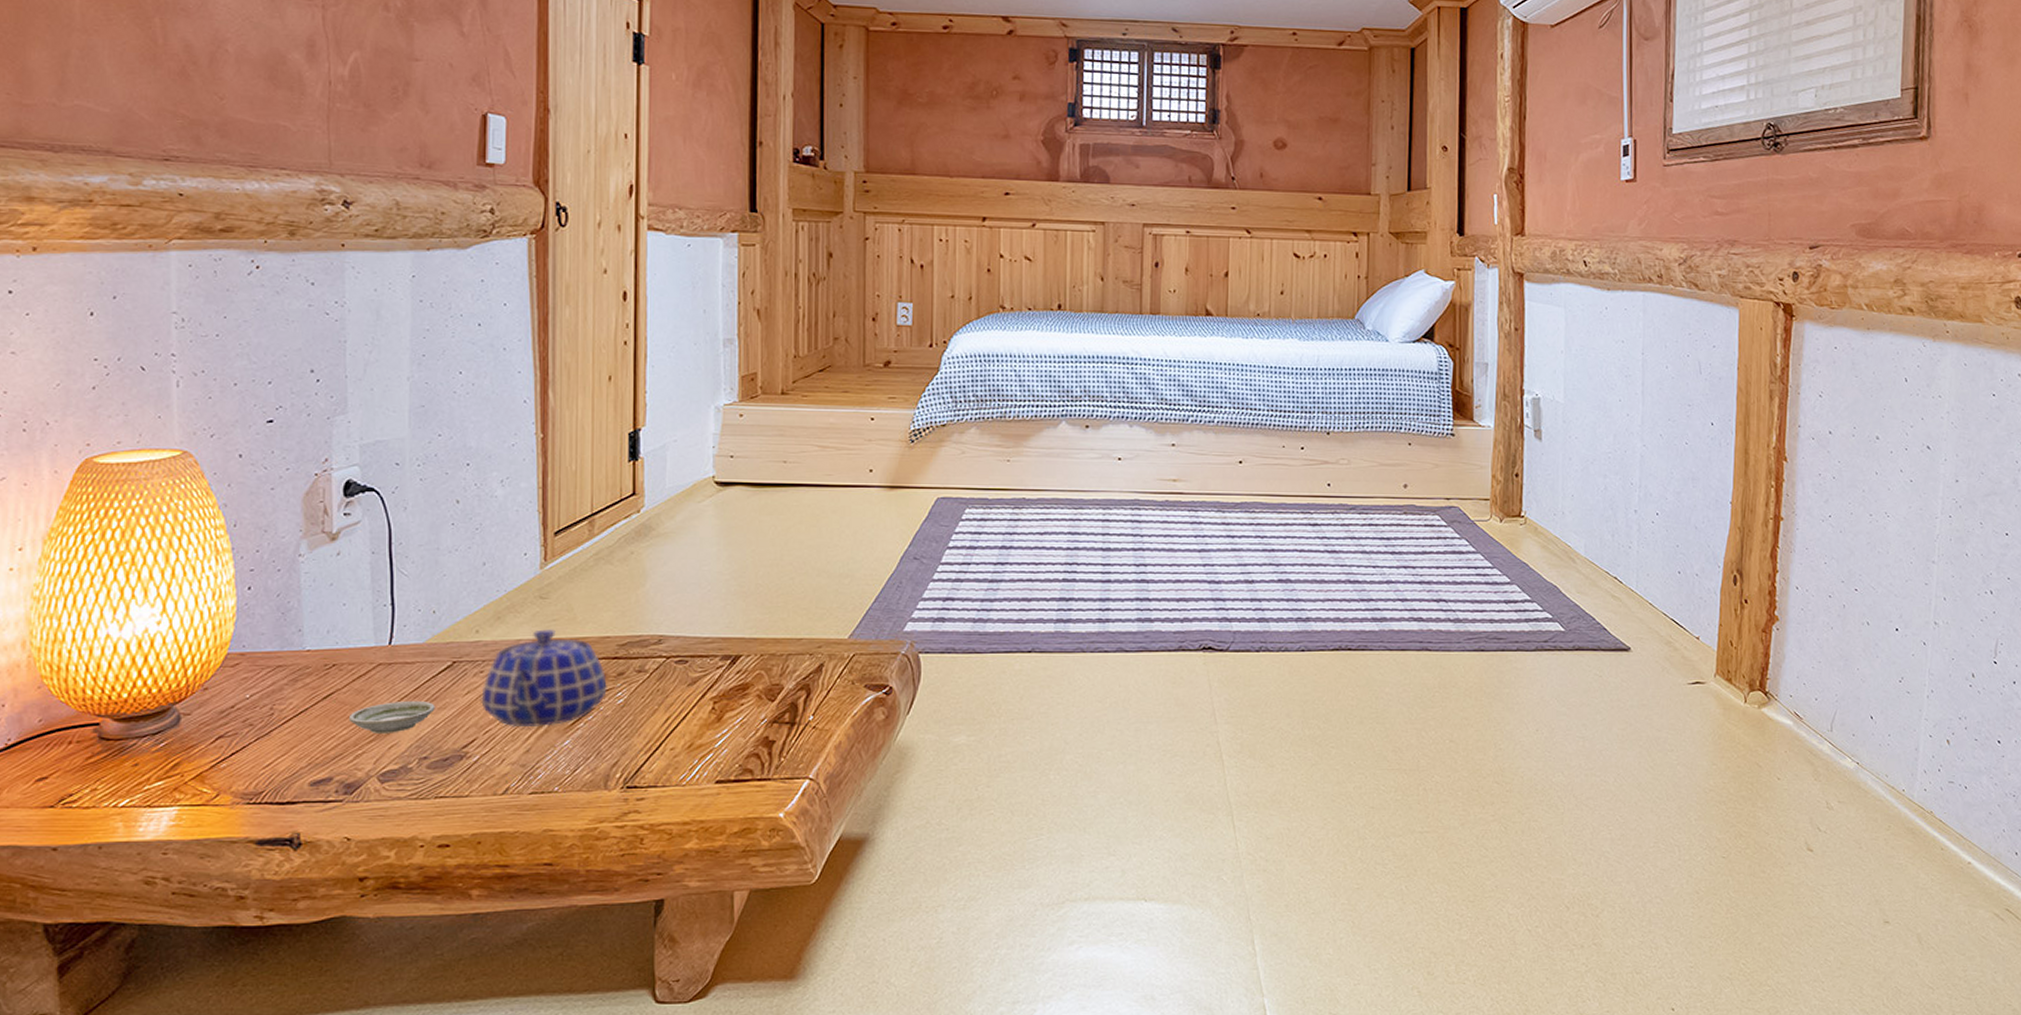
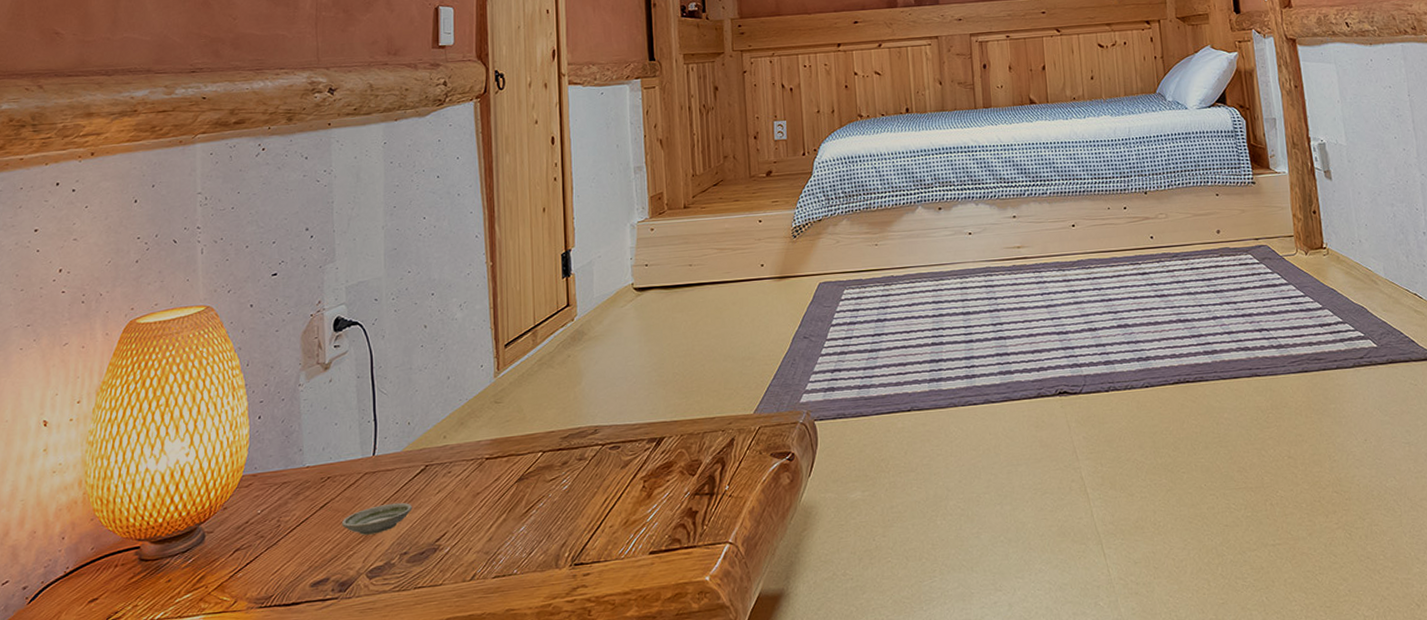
teapot: present [481,629,607,728] -> none [450,429,554,519]

